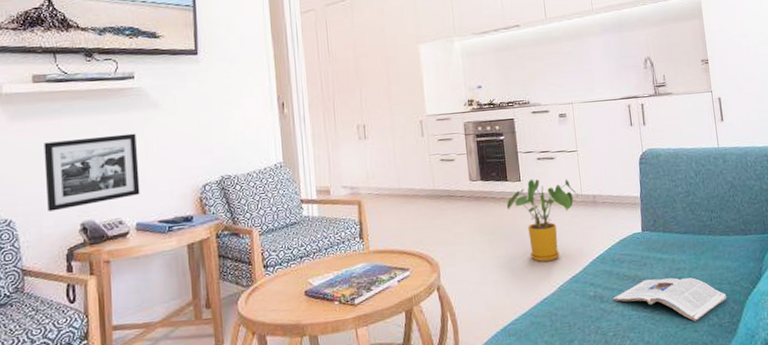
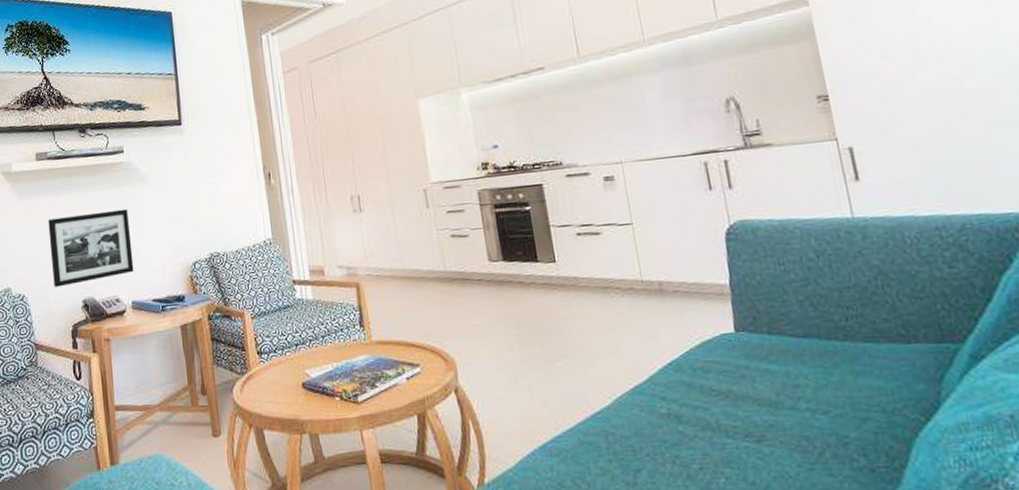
house plant: present [506,179,578,262] -> none [538,259,637,366]
magazine: present [612,277,727,321] -> none [695,396,881,461]

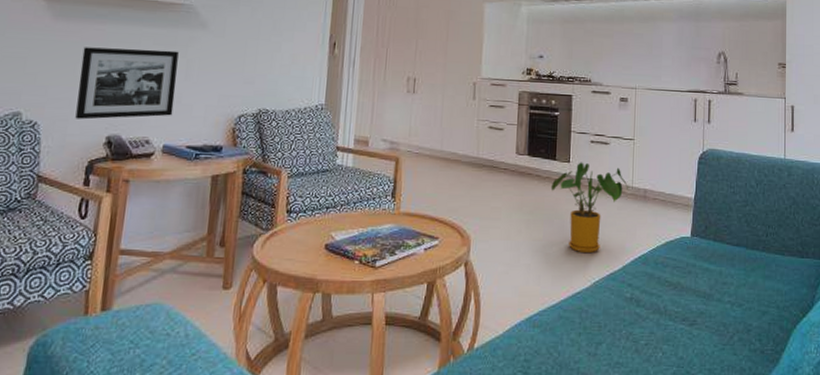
house plant: none [538,259,637,366] -> present [550,162,628,254]

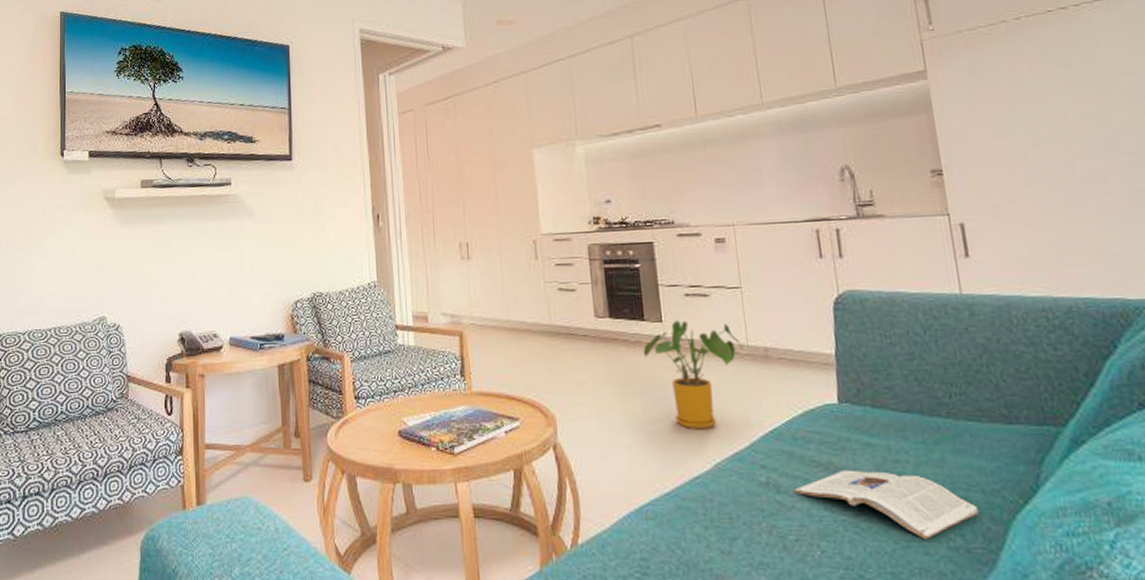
picture frame: present [75,47,179,120] -> none [149,242,234,319]
magazine: none [650,289,773,343] -> present [794,469,979,539]

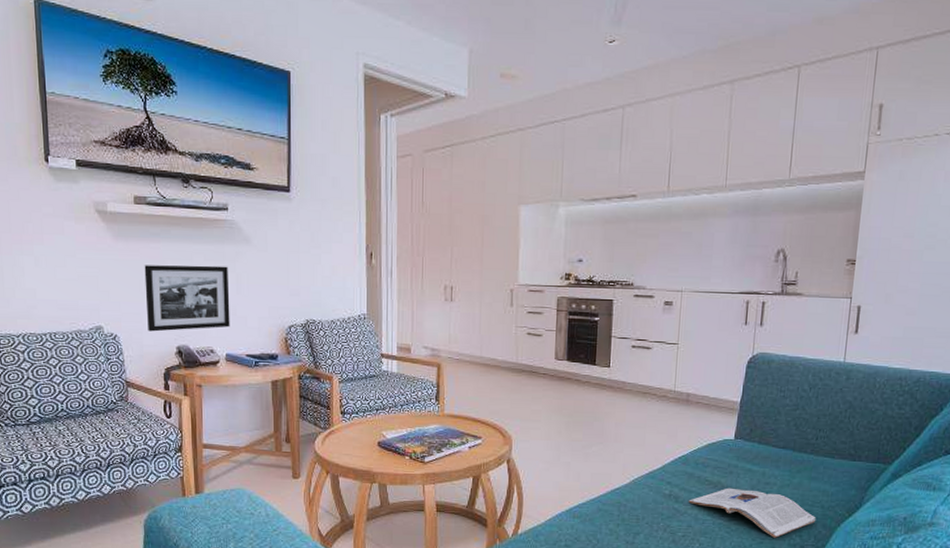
picture frame: none [149,242,234,319] -> present [144,265,230,332]
house plant: present [642,320,743,430] -> none [590,367,670,454]

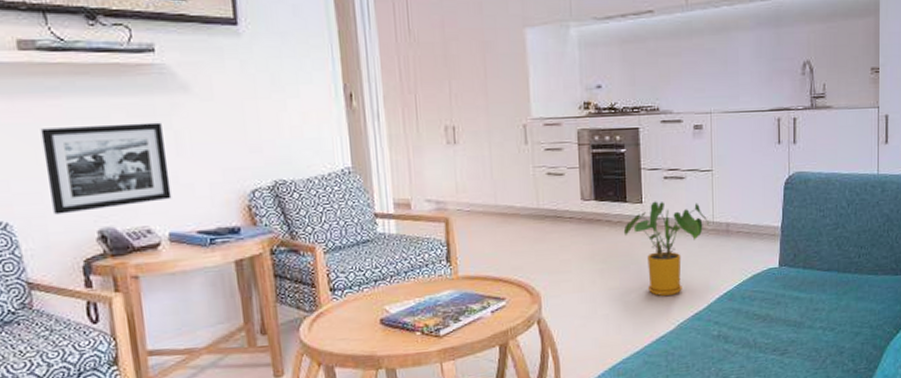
house plant: none [590,367,670,454] -> present [623,201,709,297]
magazine: present [688,487,817,538] -> none [738,319,867,366]

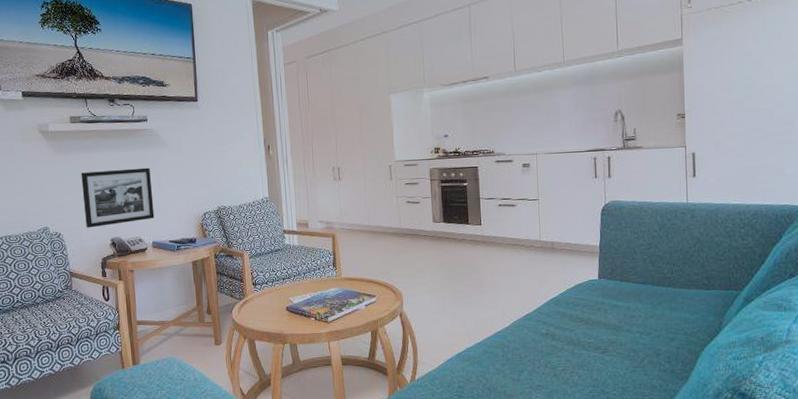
house plant: present [623,201,709,297] -> none [466,223,536,300]

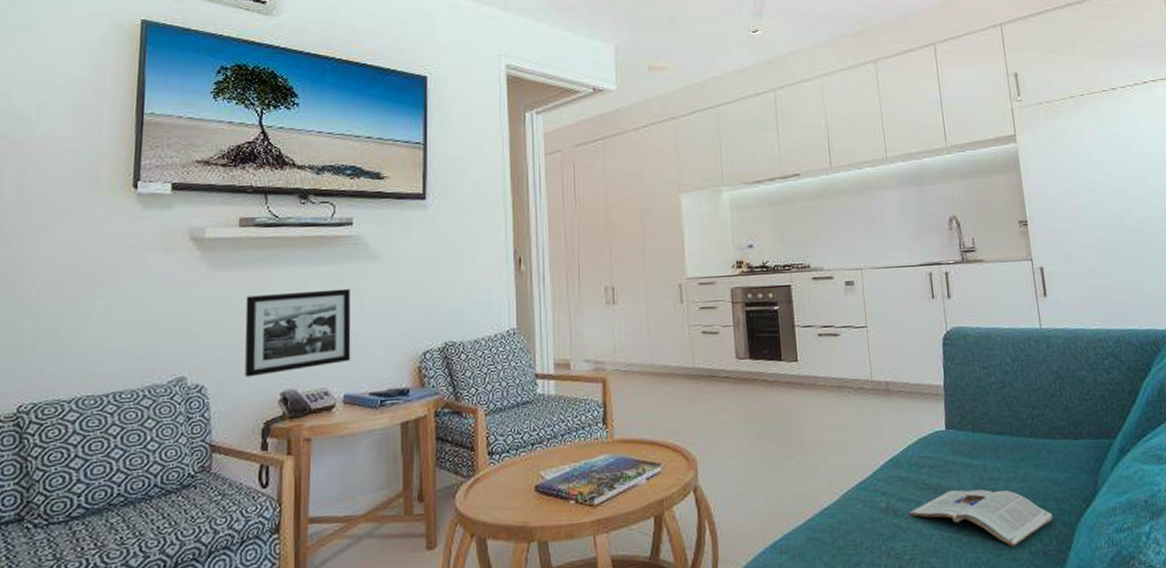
magazine: none [564,323,682,365] -> present [909,489,1054,547]

